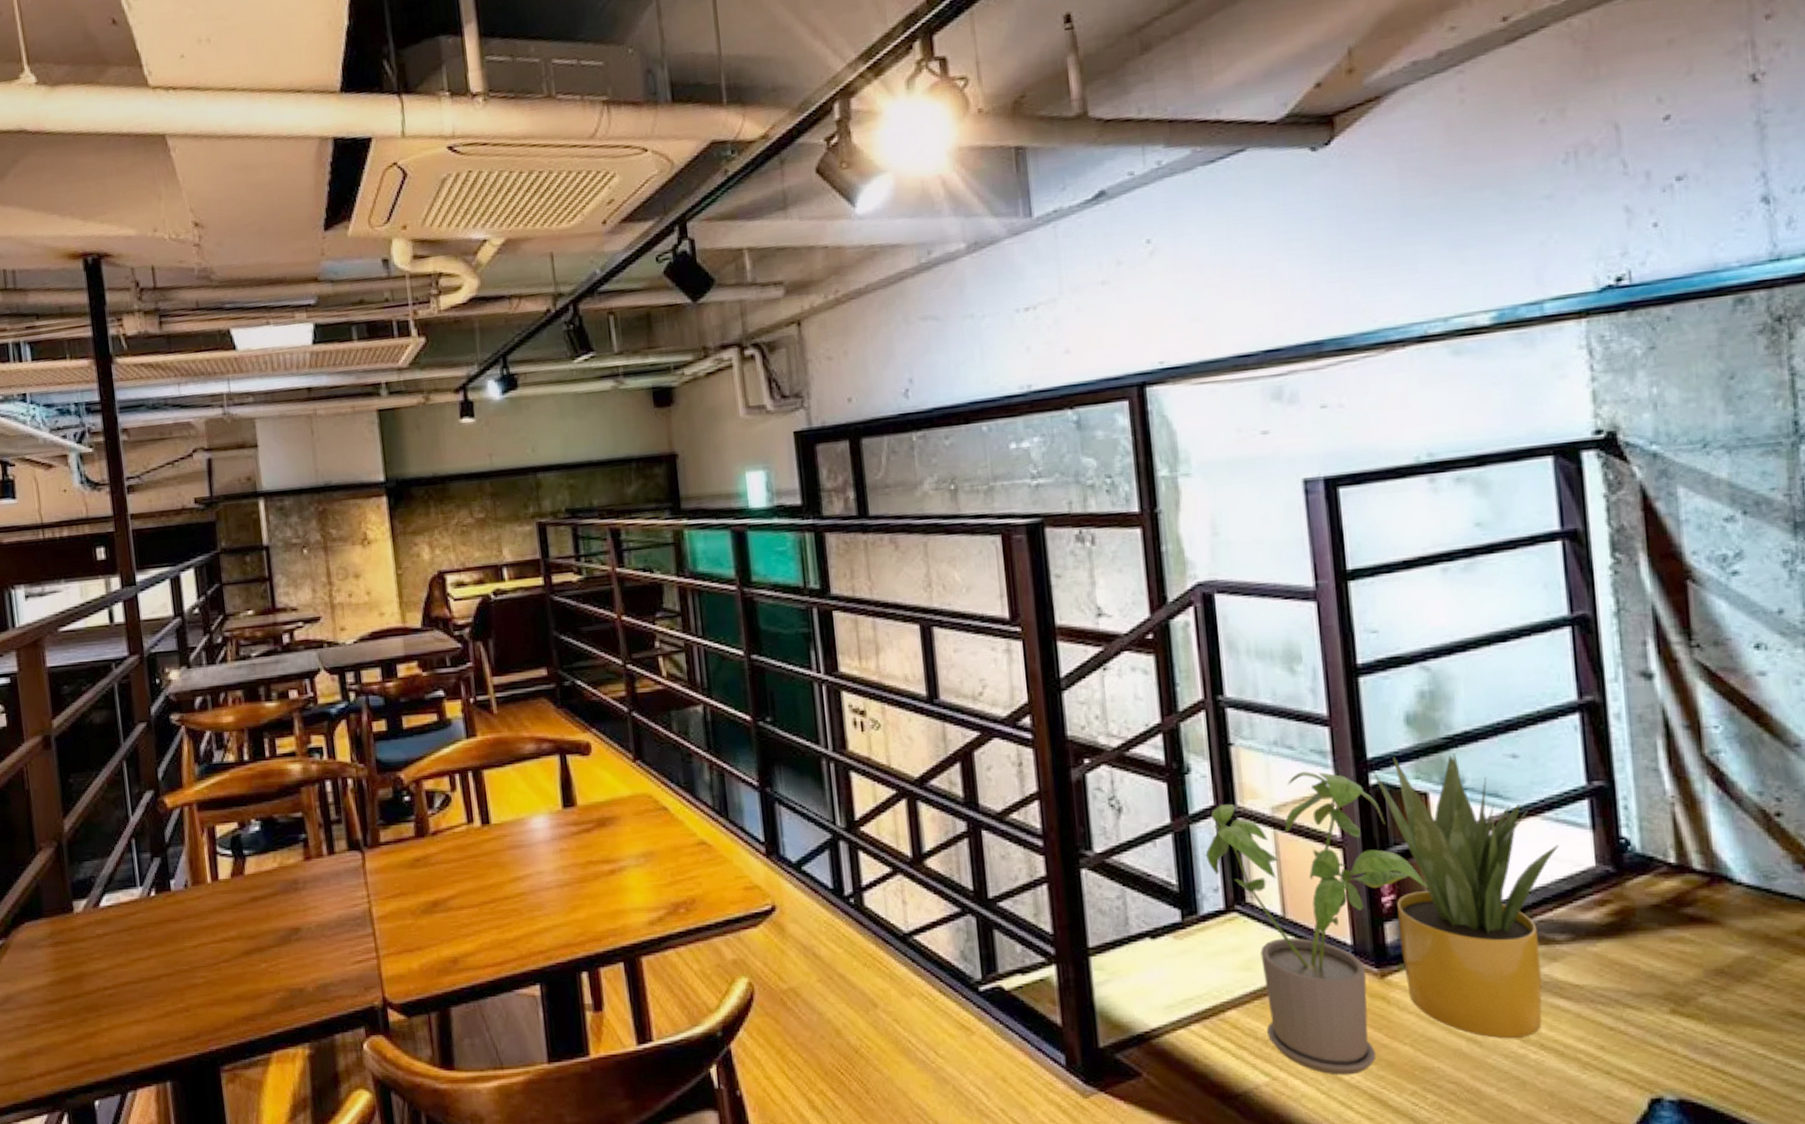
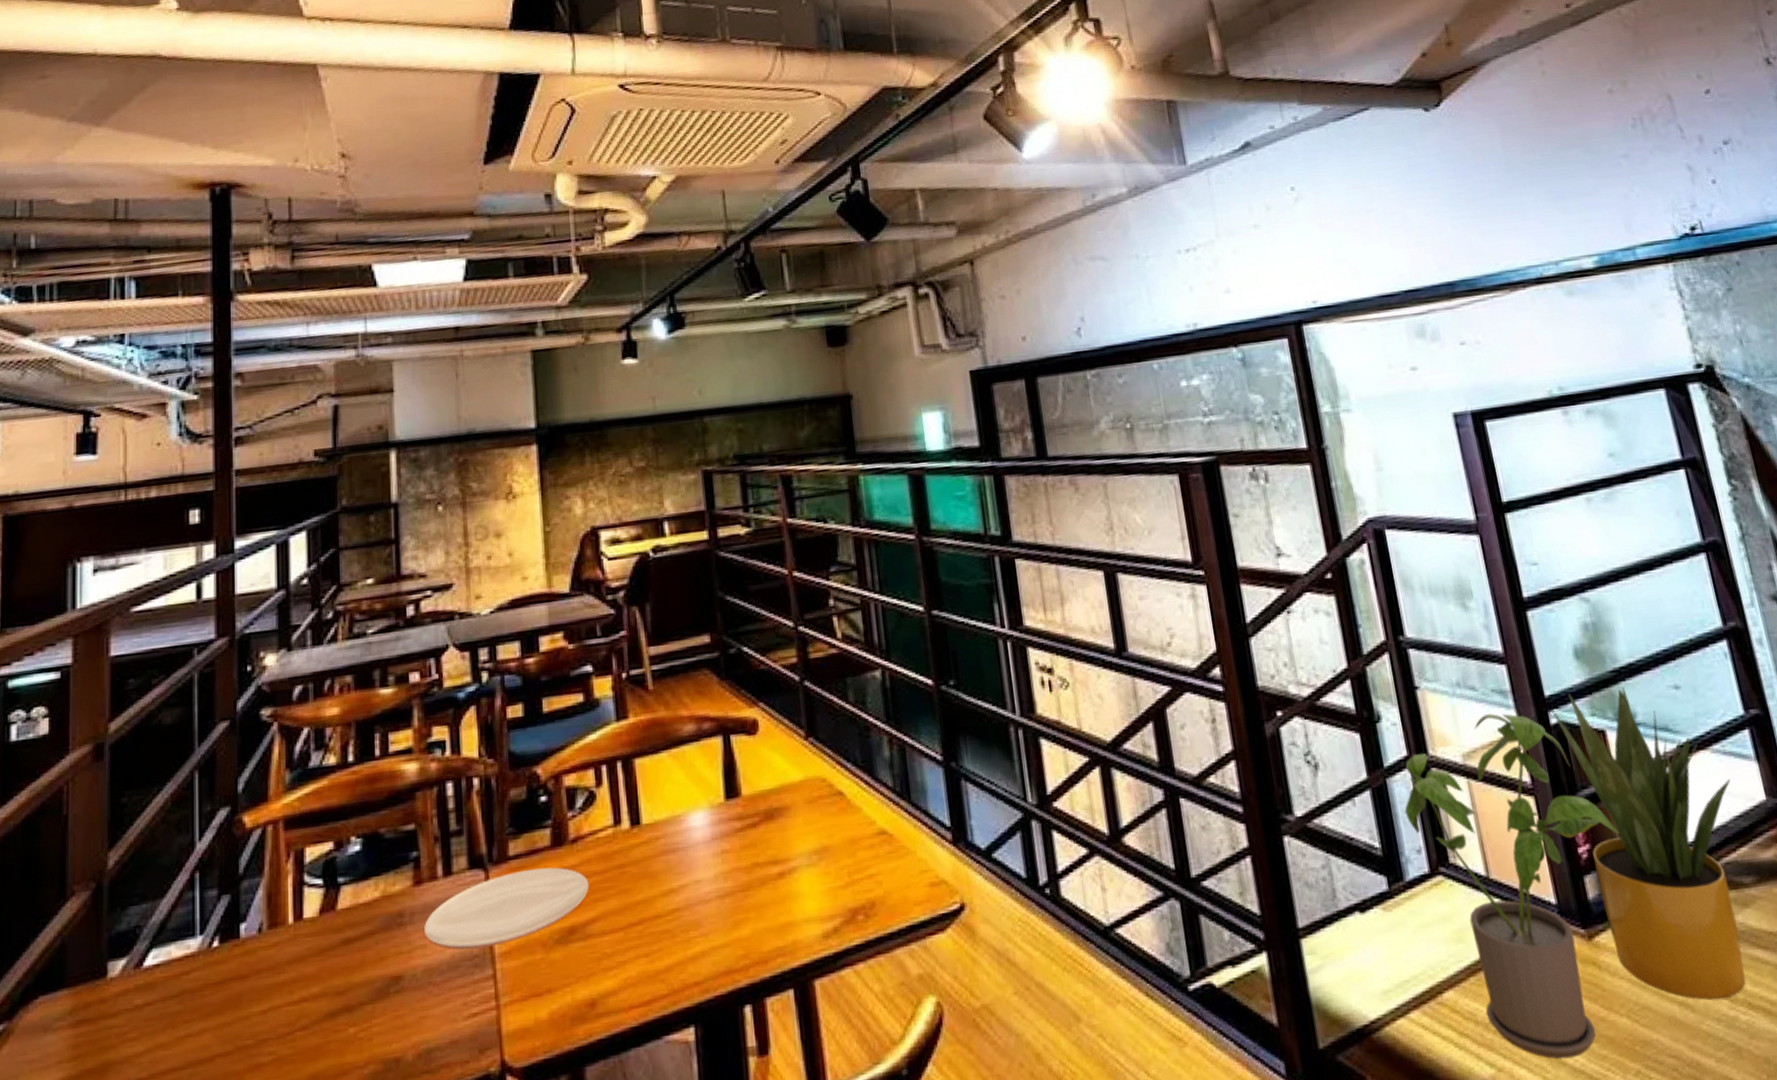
plate: none [315,853,449,912] -> present [424,867,589,950]

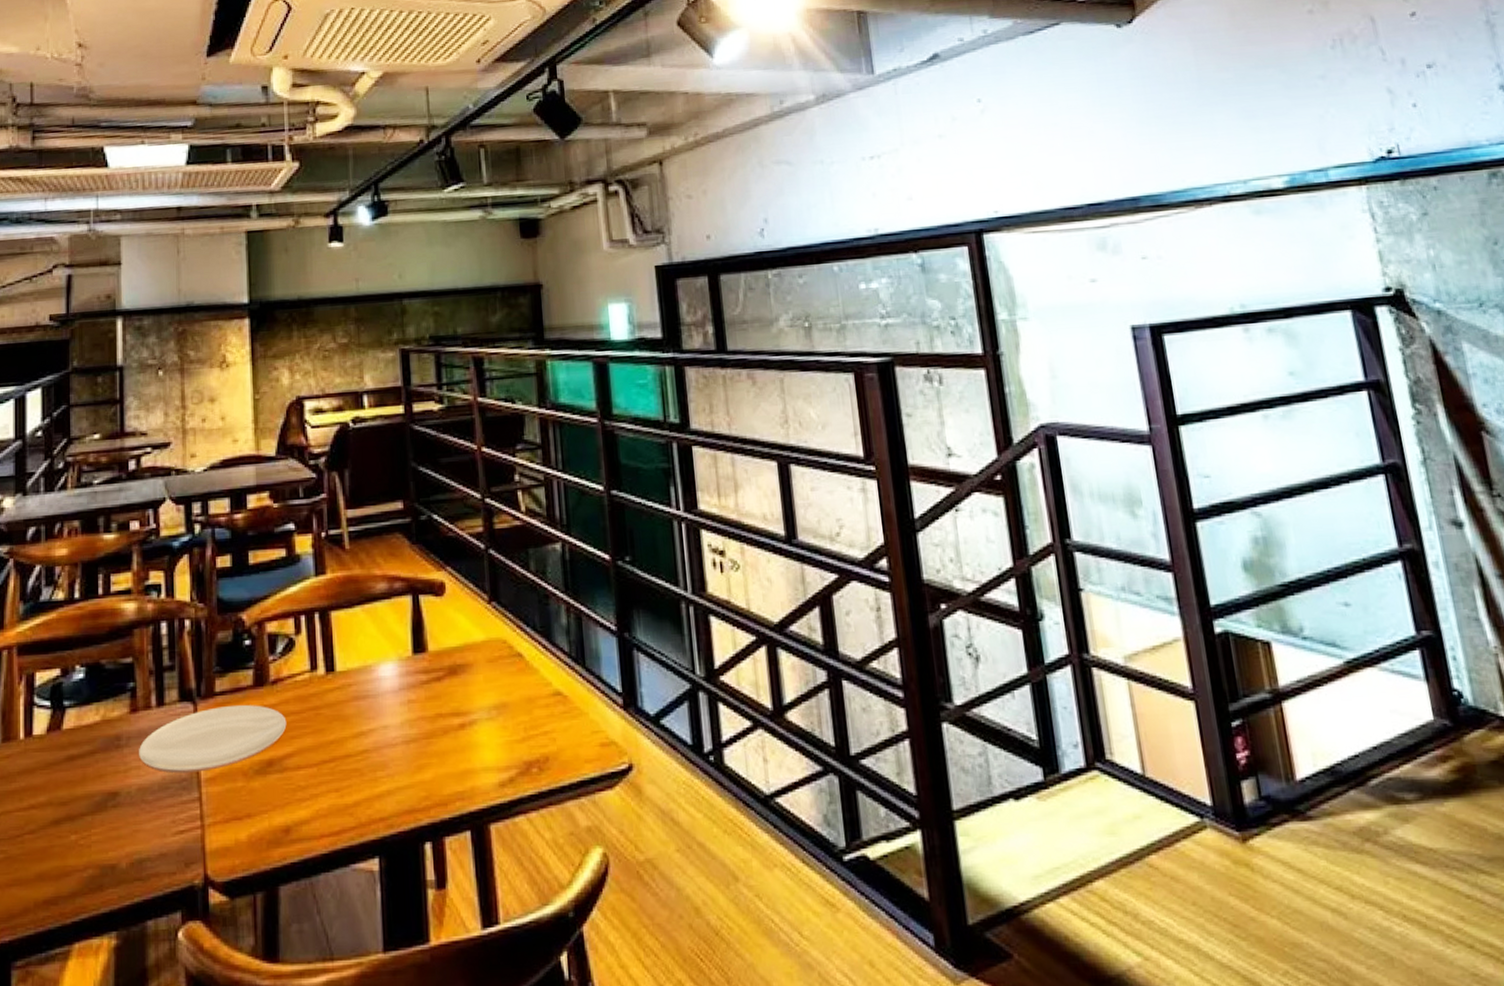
house plant: present [1405,713,1620,1060] -> none [1064,619,1281,954]
planter: present [1553,687,1746,1000] -> none [1218,601,1402,909]

